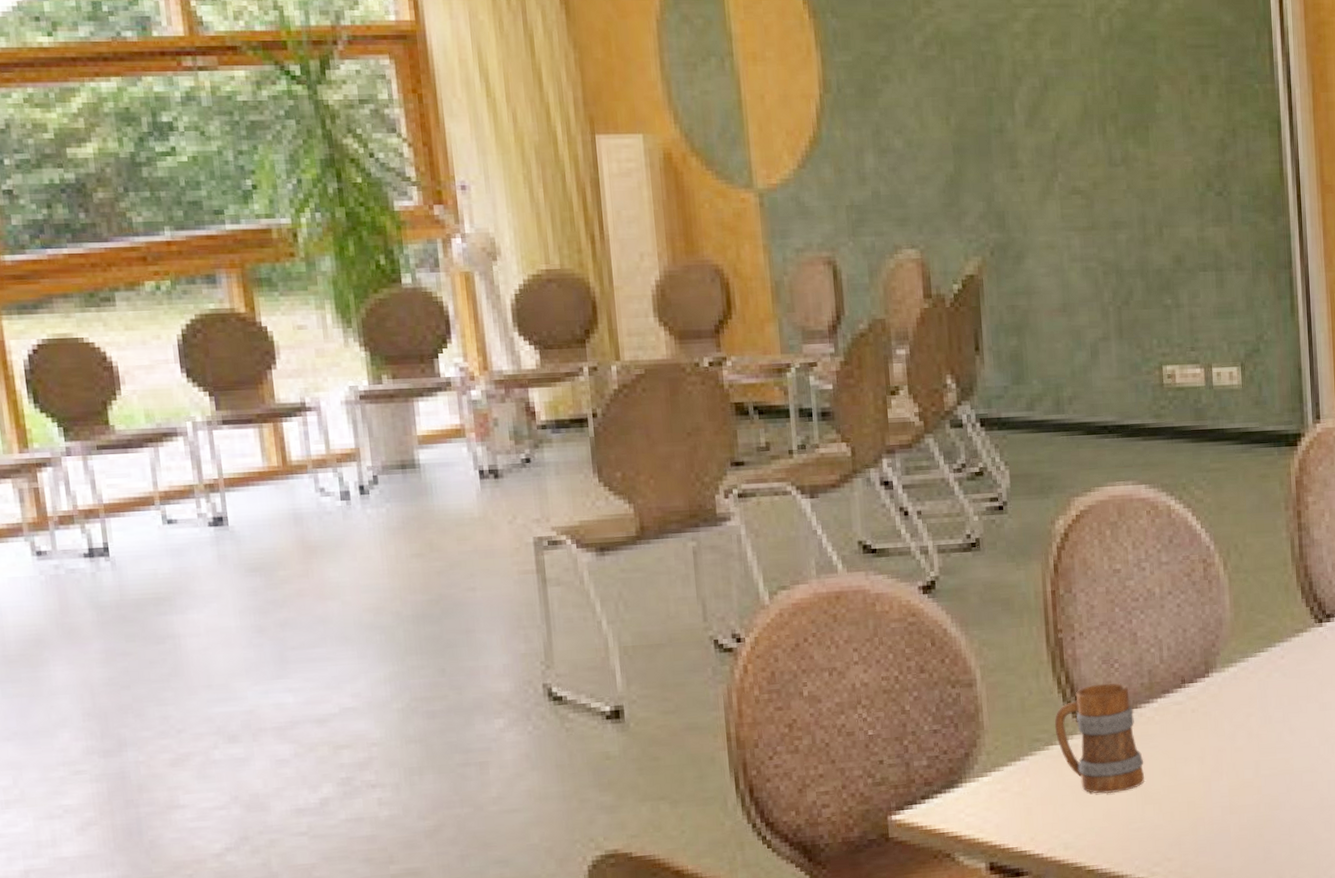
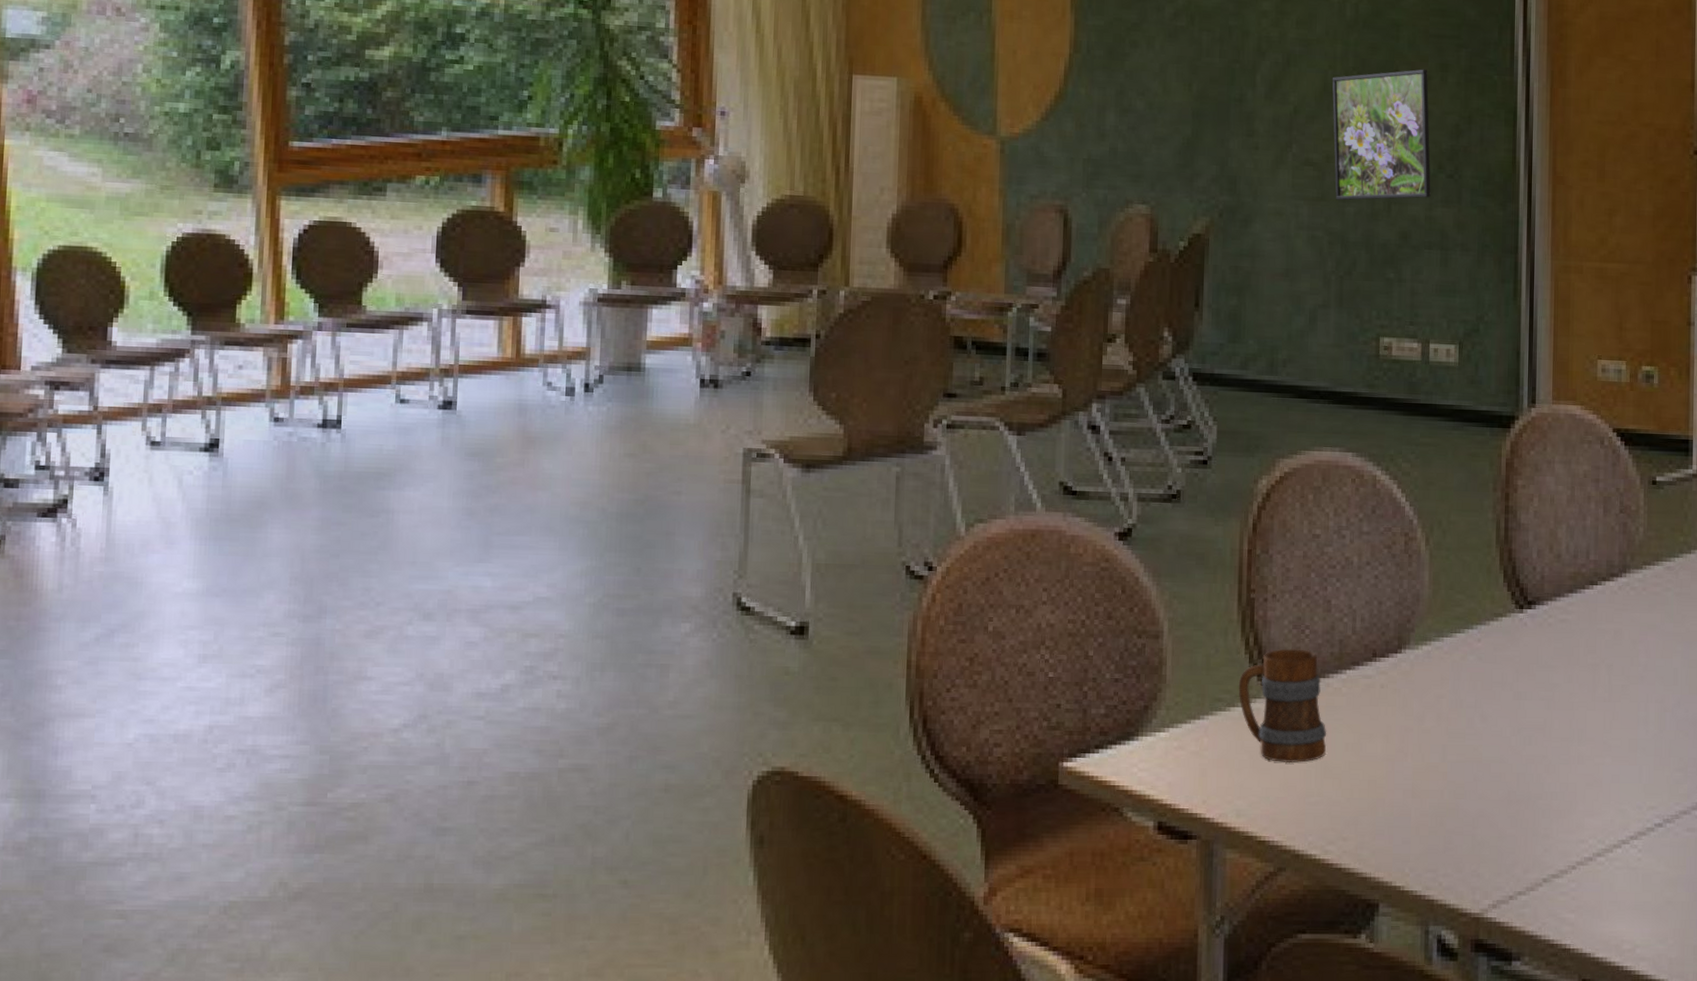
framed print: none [1091,82,1201,228] -> present [1332,69,1431,201]

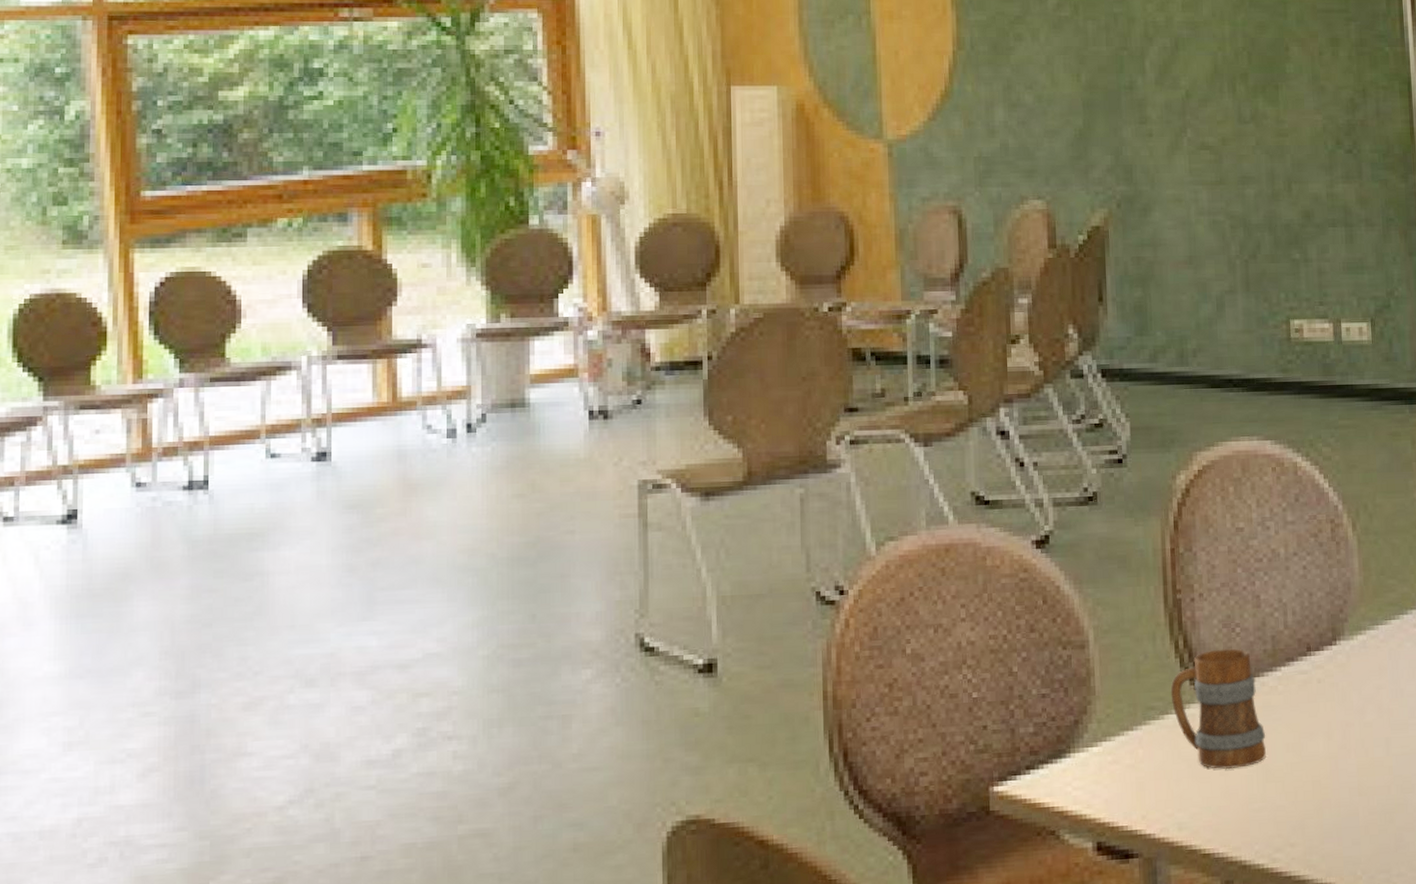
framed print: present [1332,69,1431,201] -> none [1222,45,1331,183]

